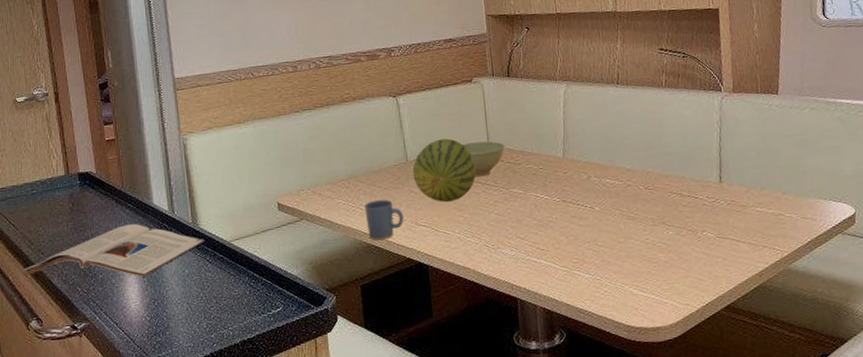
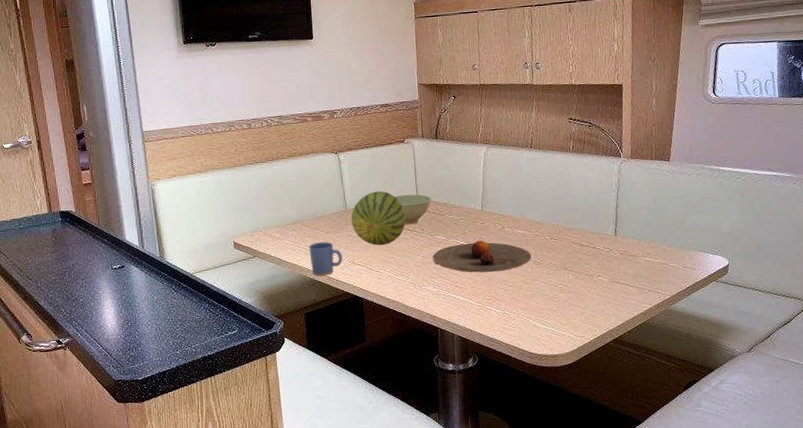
magazine: present [22,224,205,277] -> none [13,256,171,301]
plate: none [508,192,624,232] -> present [432,240,532,273]

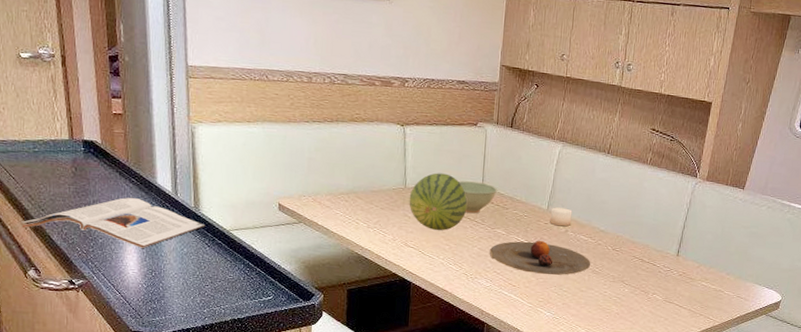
magazine: none [13,256,171,301] -> present [22,198,205,248]
mug: present [309,242,342,276] -> none [360,217,395,254]
candle: none [485,206,507,224] -> present [550,207,573,227]

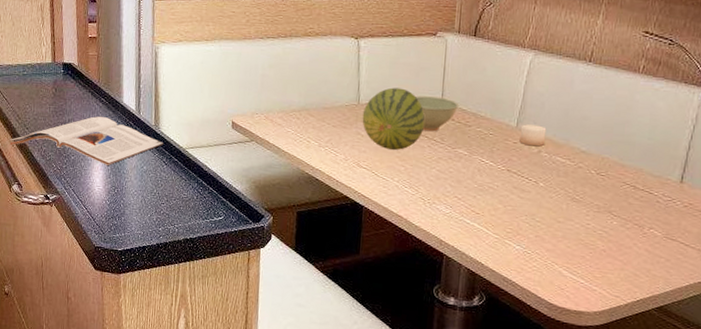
plate: present [489,240,591,275] -> none [449,161,570,203]

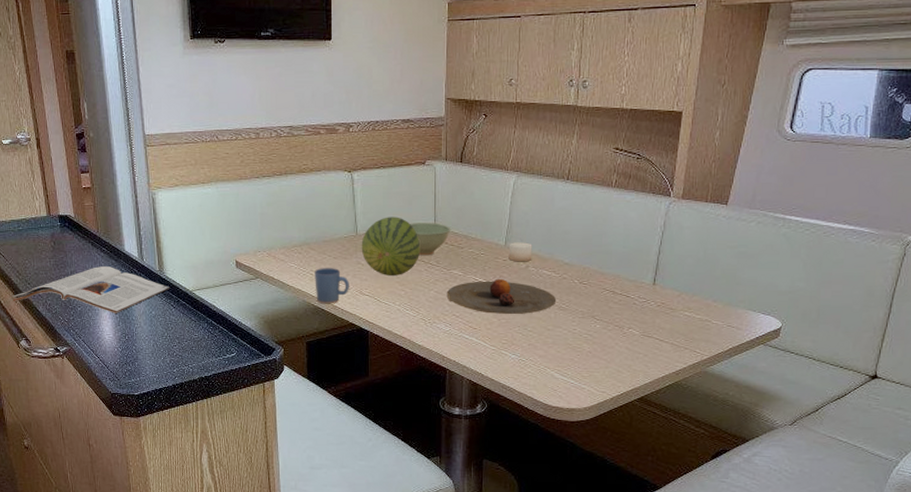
mug: none [311,136,347,174] -> present [315,268,349,304]
plate: none [449,161,570,203] -> present [446,278,557,315]

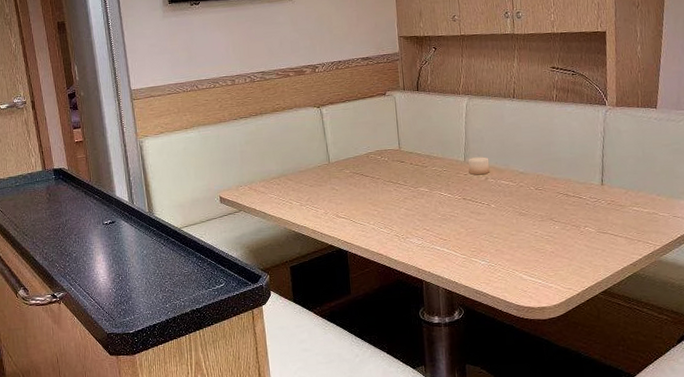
magazine: present [12,266,170,313] -> none [10,212,160,256]
mug: present [315,268,349,304] -> none [293,195,326,230]
fruit: present [361,217,421,275] -> none [334,144,389,198]
bowl: present [410,223,450,256] -> none [377,146,414,177]
plate: present [446,278,557,315] -> none [415,191,517,225]

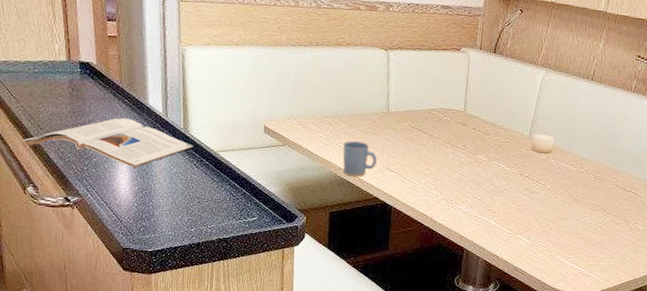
magazine: none [10,212,160,256] -> present [21,118,194,168]
mug: none [293,195,326,230] -> present [342,141,377,177]

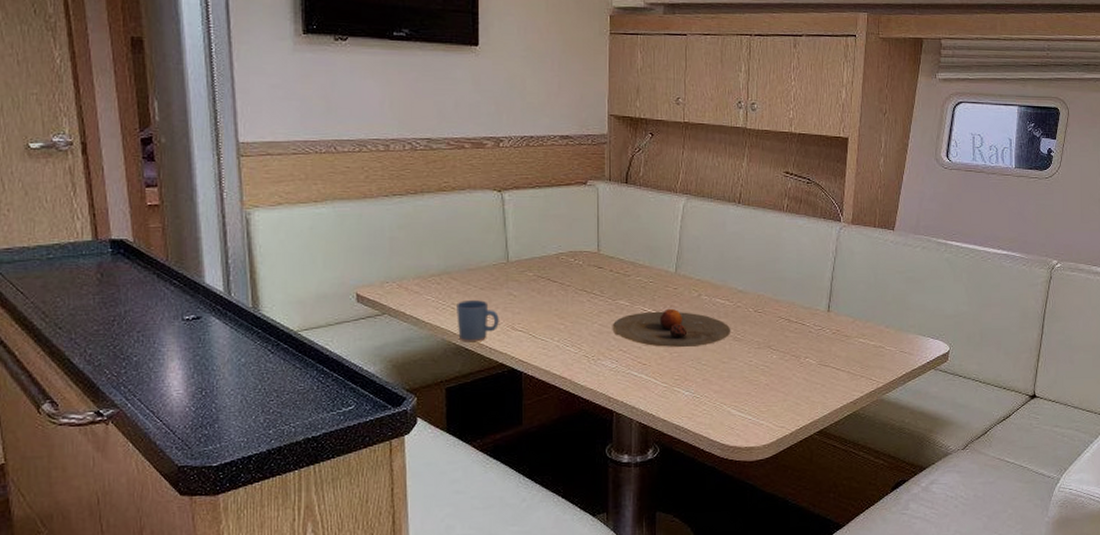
magazine: present [21,118,194,168] -> none [33,304,267,363]
plate: none [470,167,572,203] -> present [612,308,731,348]
candle: present [531,134,554,154] -> none [679,269,705,290]

